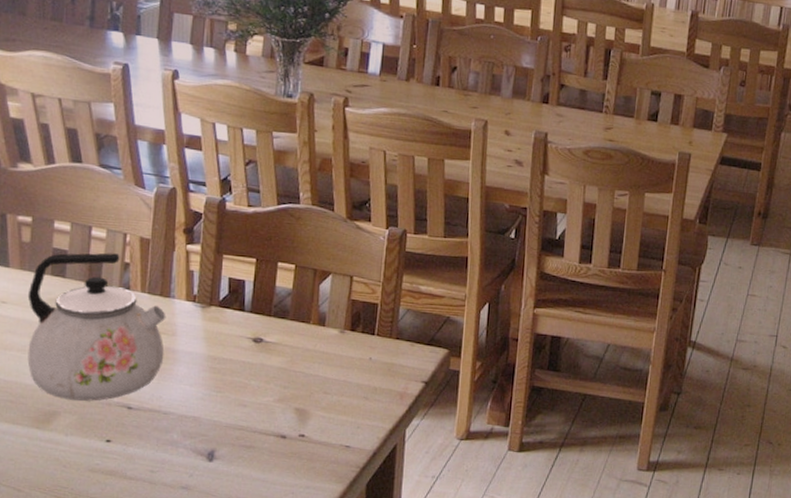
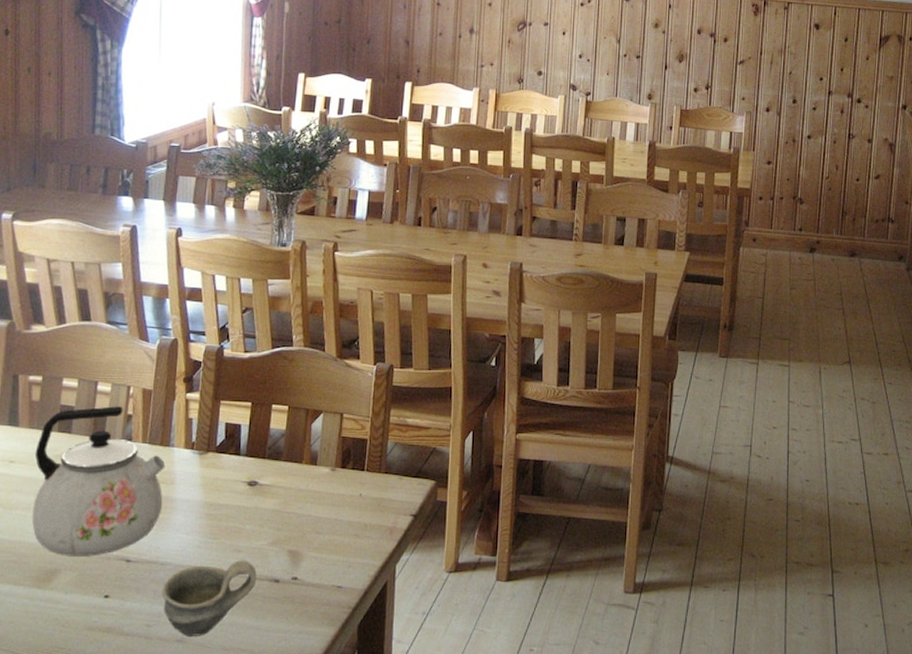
cup: none [165,414,263,485] -> present [161,560,256,636]

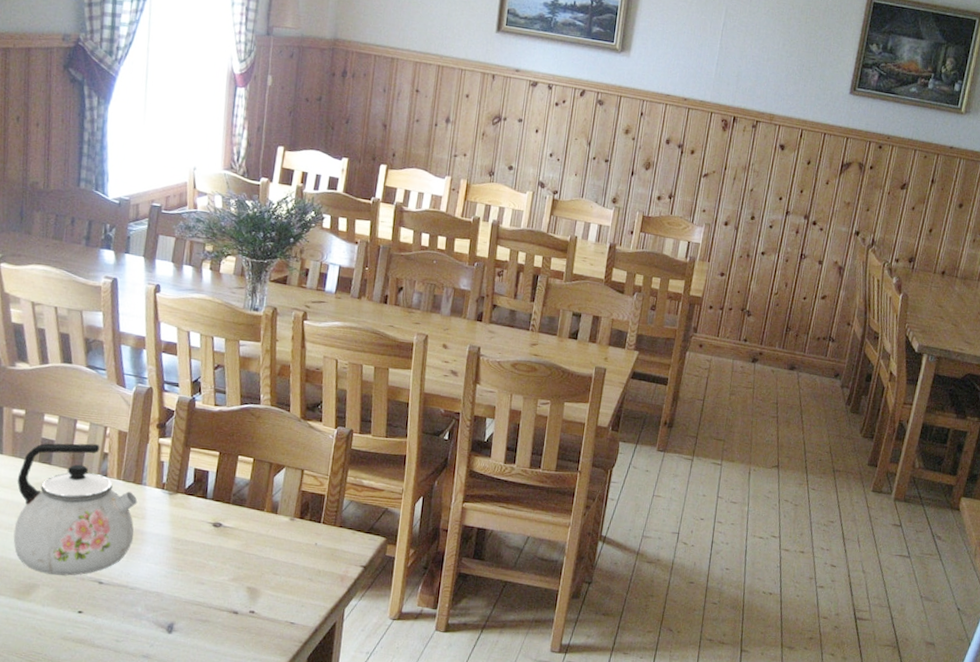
cup: present [161,560,256,636] -> none [130,591,218,654]

